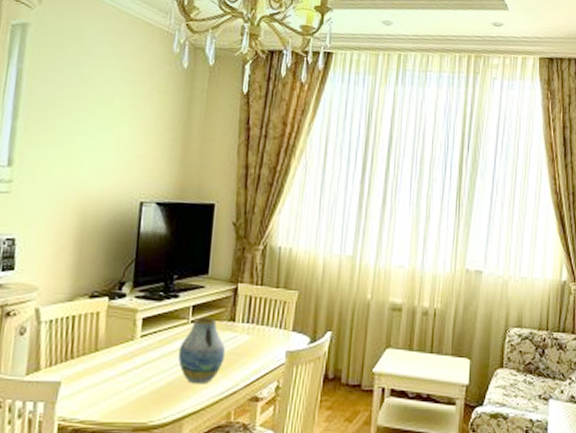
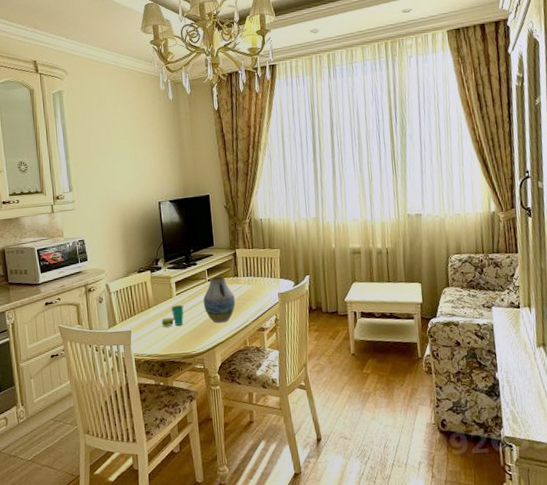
cup: none [110,351,149,382] -> present [161,304,184,327]

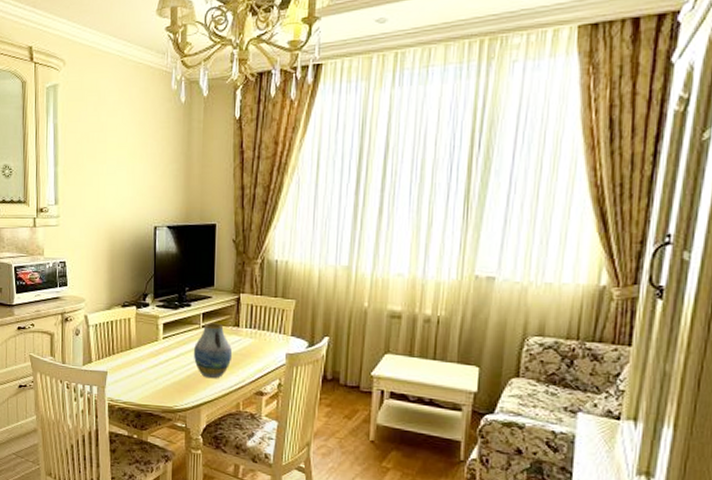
cup: present [161,304,184,327] -> none [142,350,170,374]

